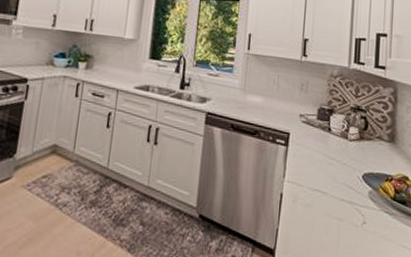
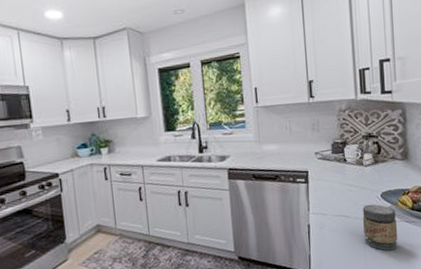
jar: none [339,183,376,243] -> present [362,204,398,251]

